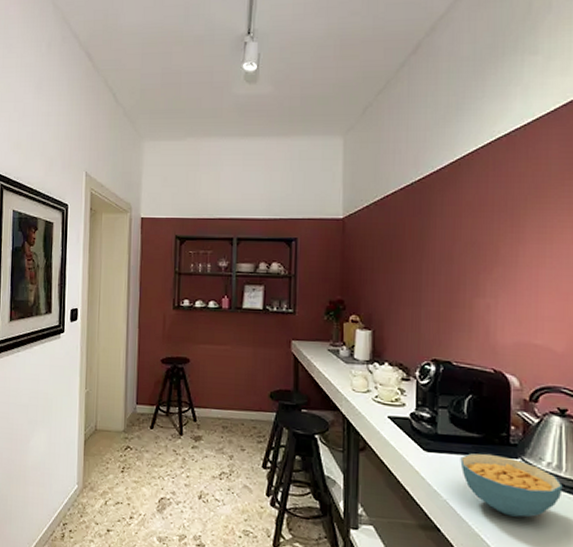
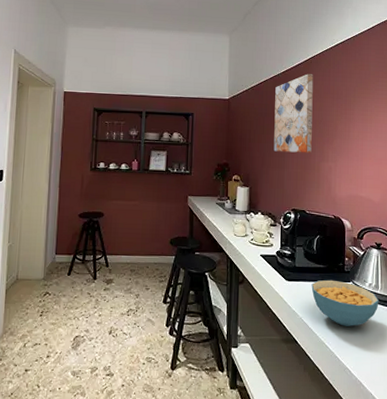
wall art: none [405,180,463,287] -> present [273,74,313,154]

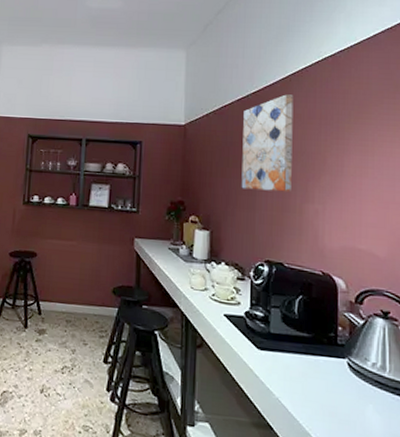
cereal bowl: present [311,279,379,326] -> none [291,352,387,417]

